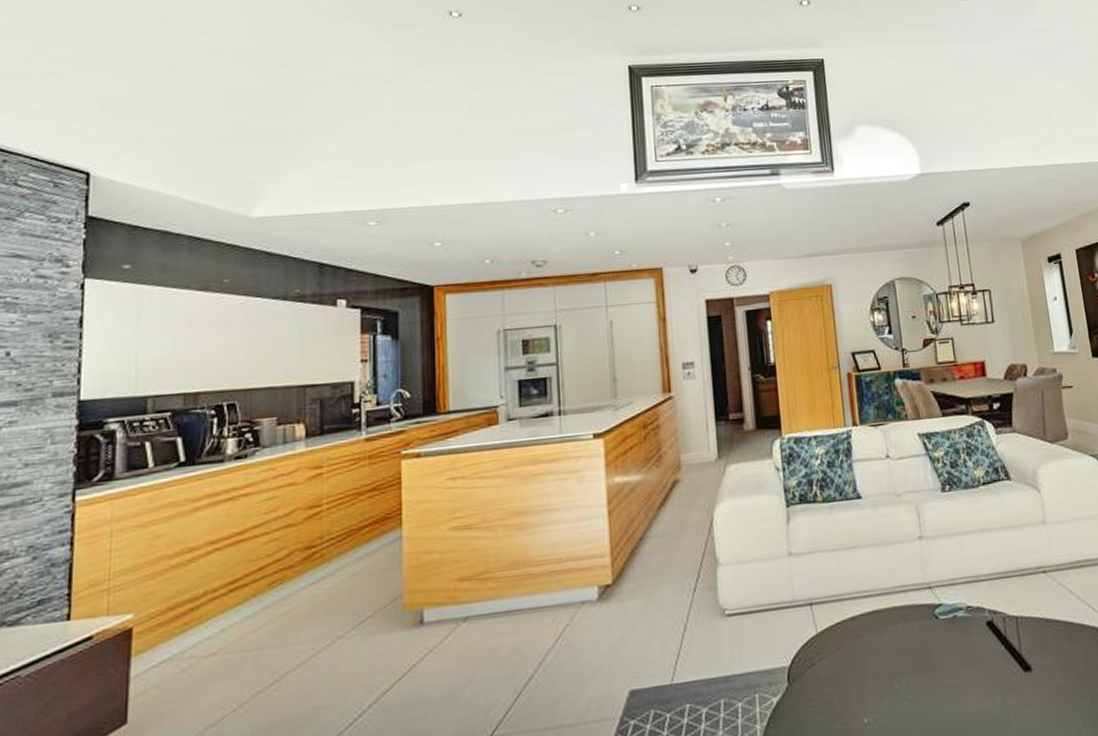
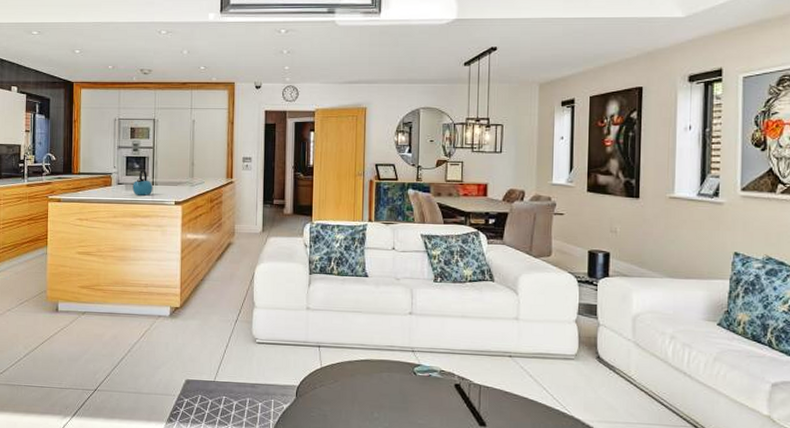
kettle: none [530,395,561,433] -> present [132,169,154,196]

